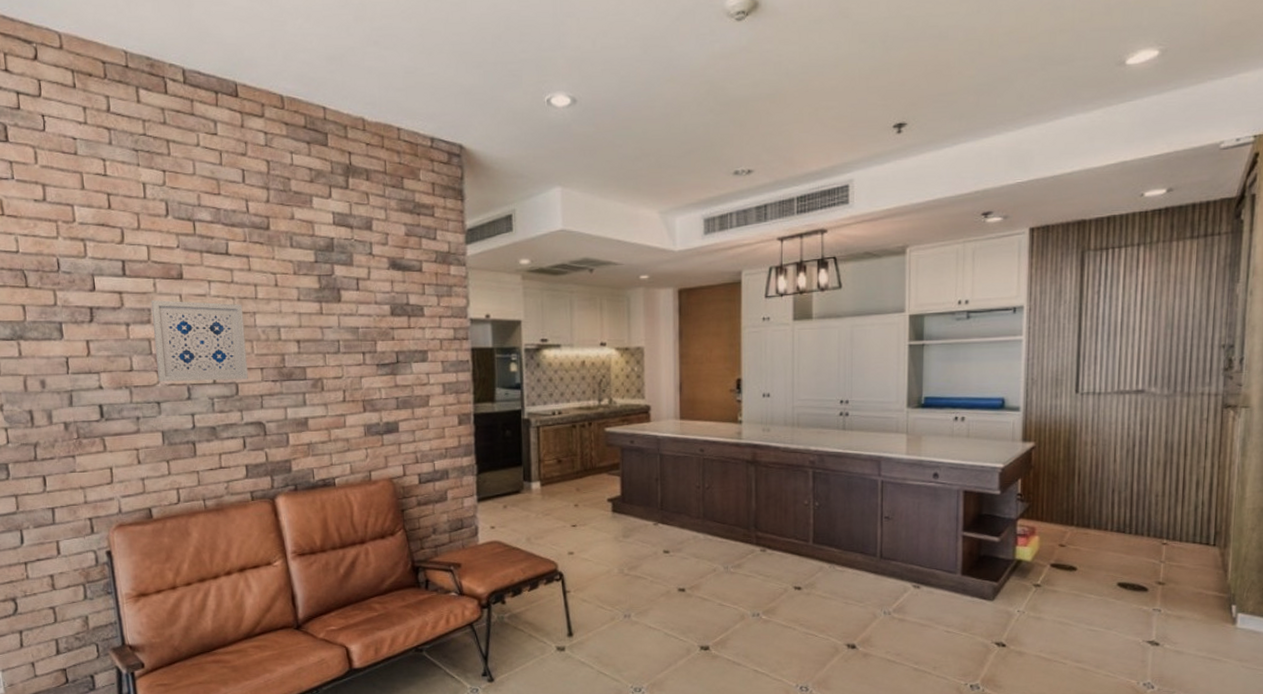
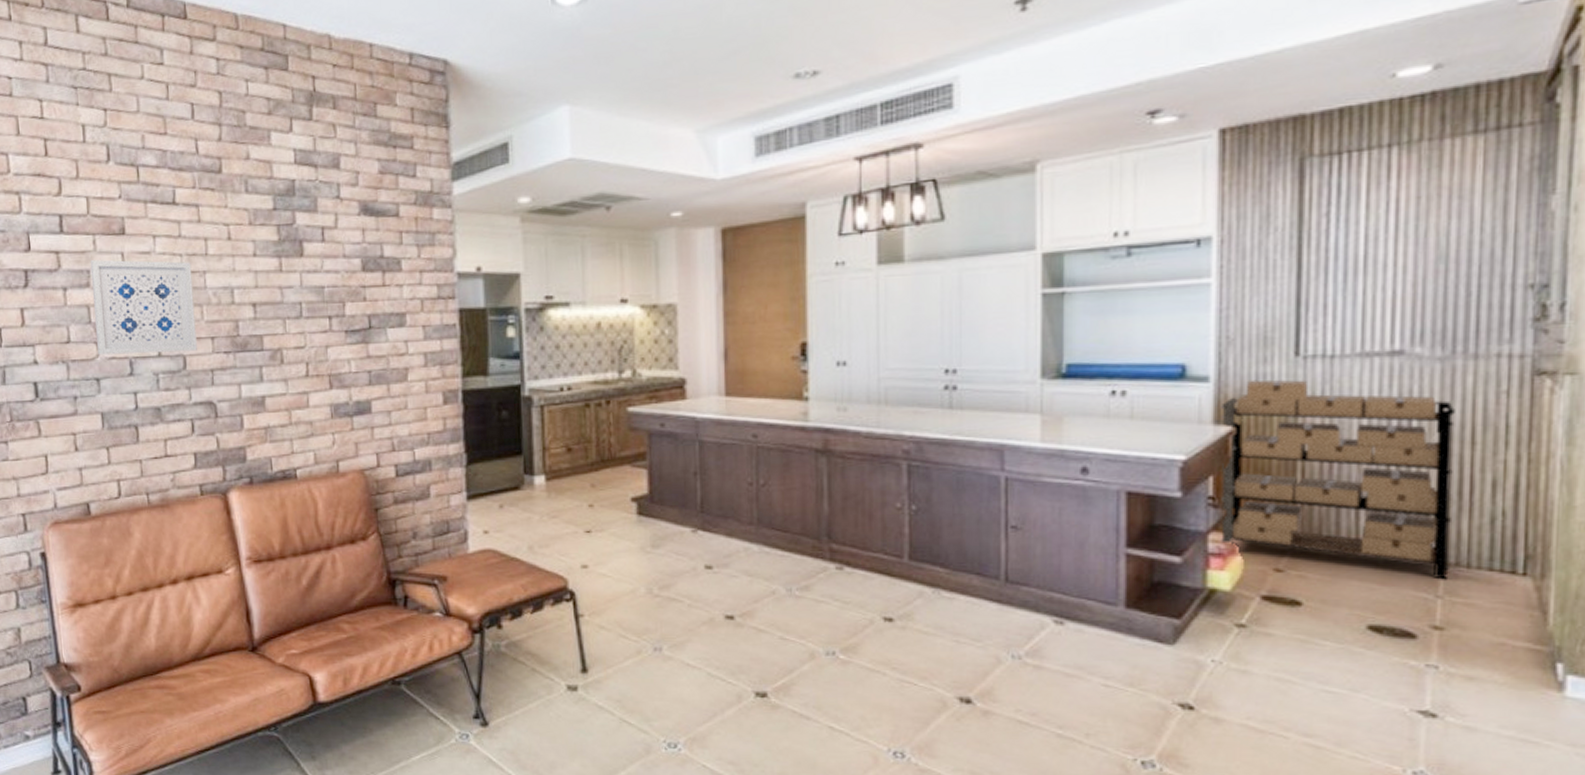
shelving unit: none [1025,410,1175,550] -> present [1220,379,1455,580]

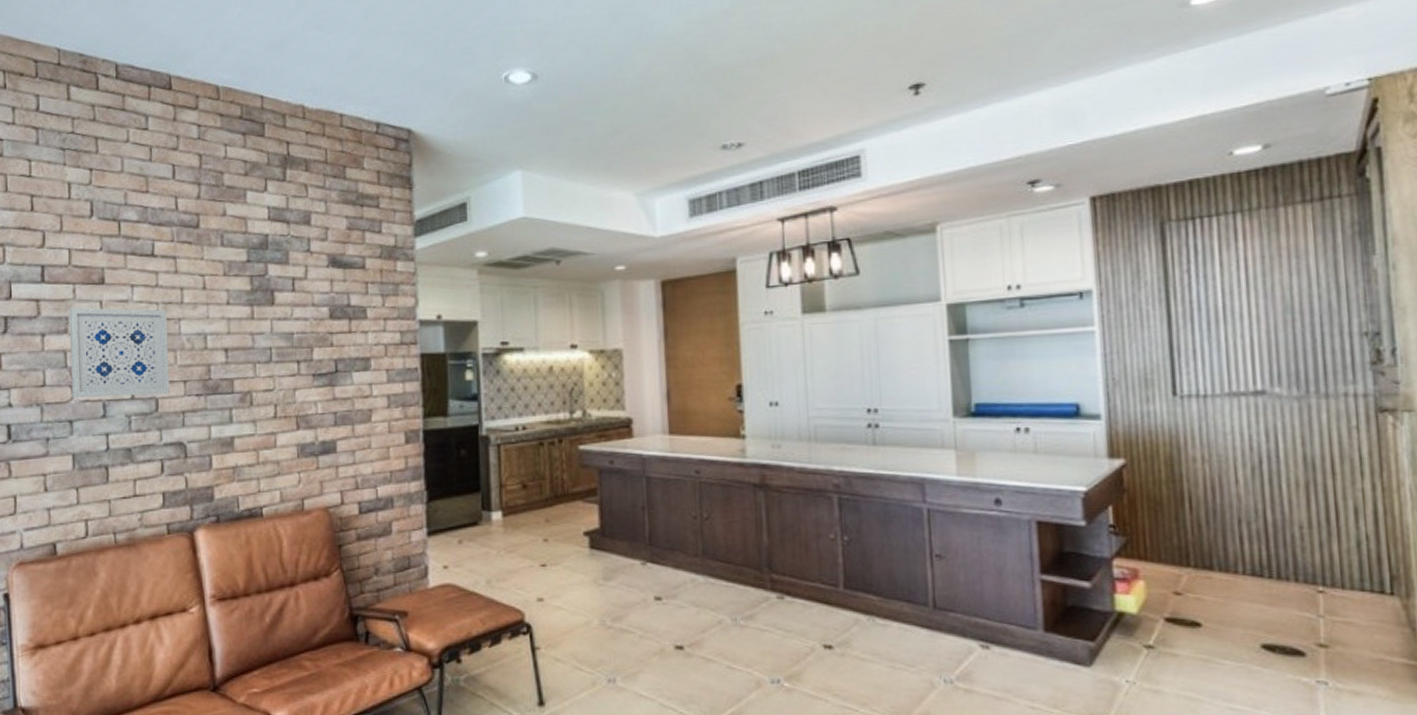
shelving unit: present [1220,379,1455,580] -> none [1112,417,1327,600]

